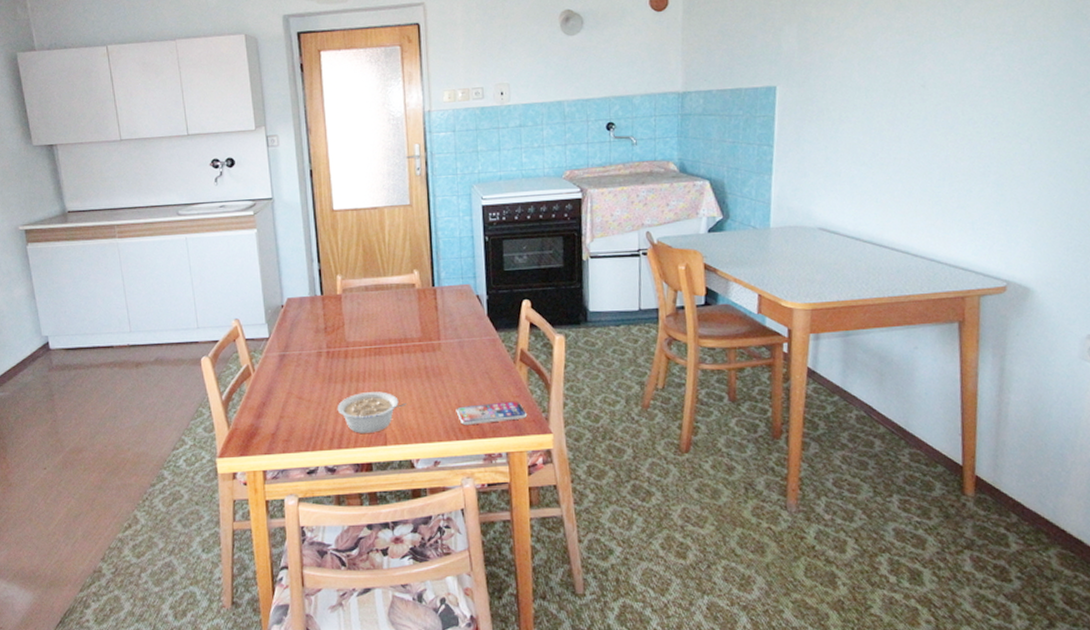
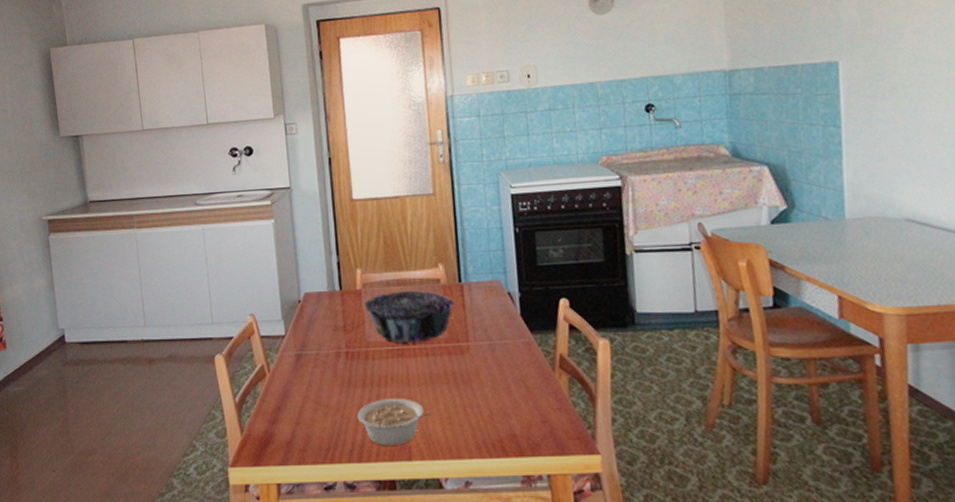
decorative bowl: none [345,294,428,343] -> present [365,290,455,344]
smartphone: present [456,401,528,426] -> none [488,414,571,441]

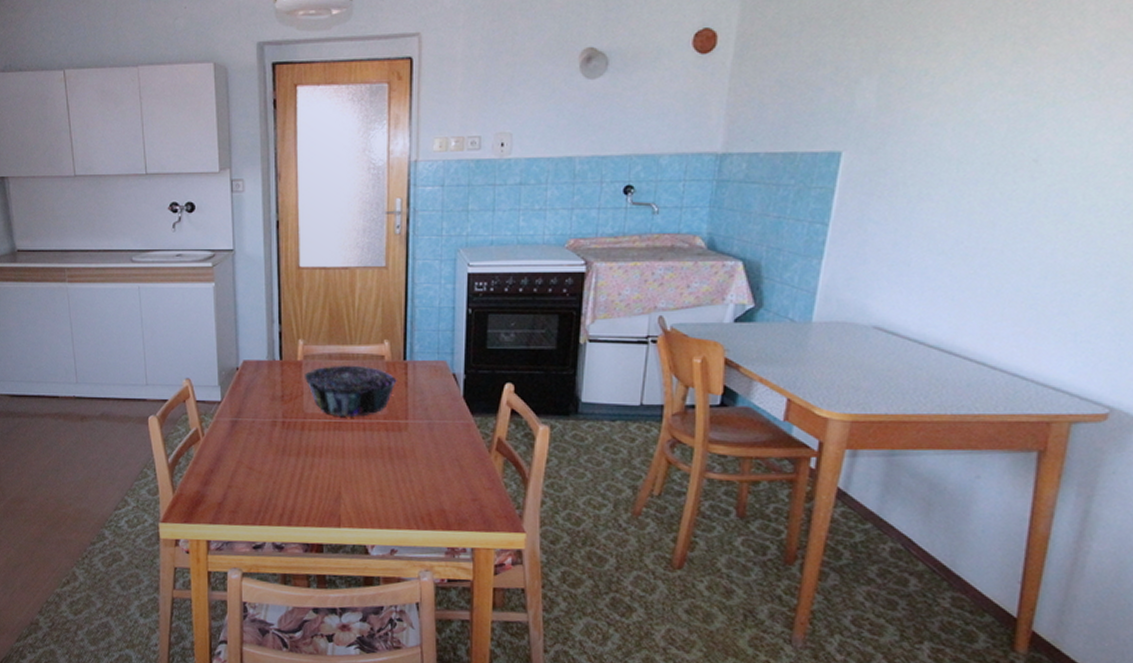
legume: present [357,398,433,445] -> none [289,469,365,513]

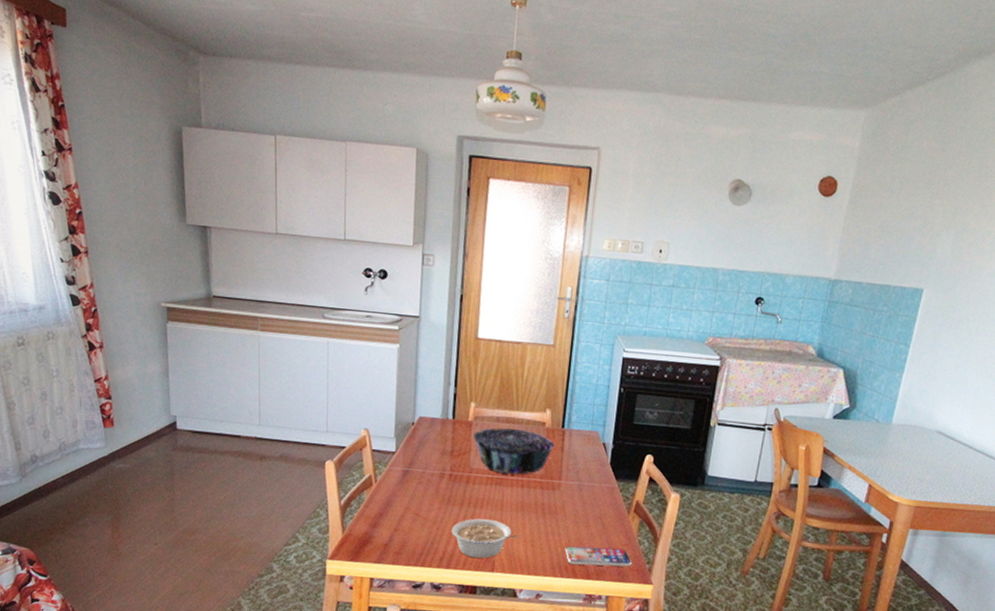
legume: none [289,469,365,513] -> present [451,518,519,559]
smartphone: none [419,493,499,515] -> present [565,546,633,567]

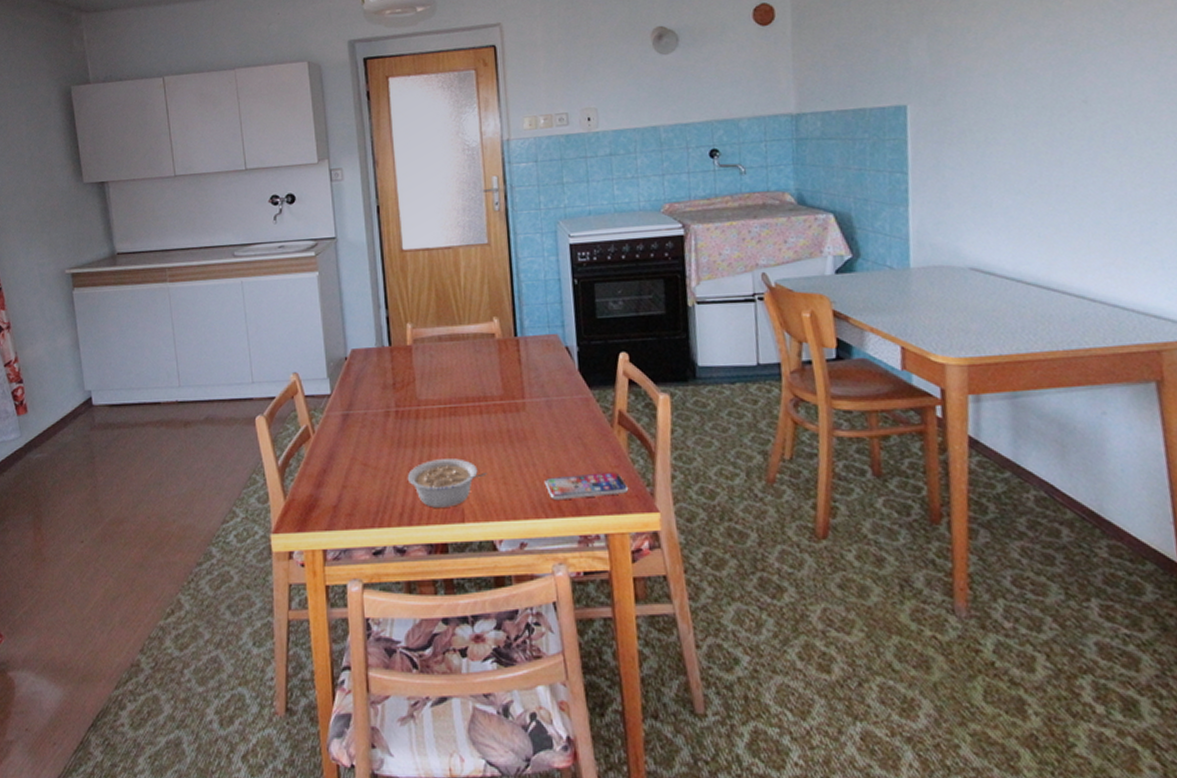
decorative bowl: present [473,427,555,475] -> none [416,345,510,402]

